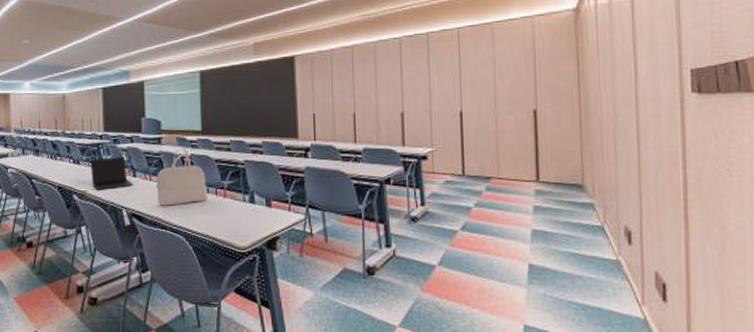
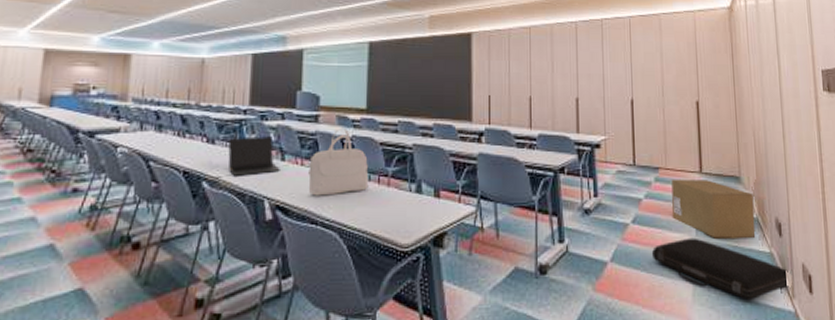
briefcase: none [481,244,638,306] -> present [651,237,788,301]
box: none [504,187,600,247] -> present [671,179,756,240]

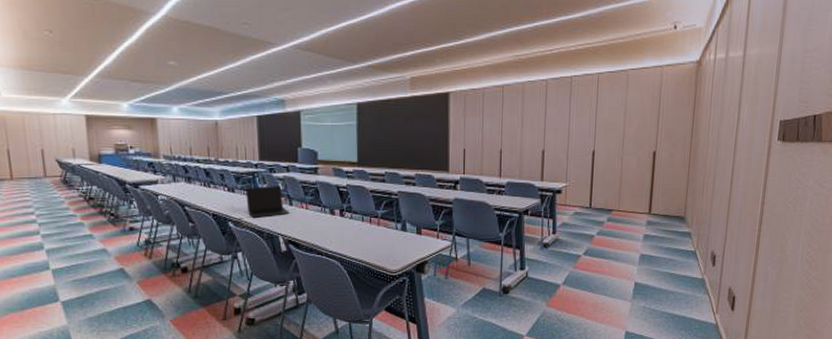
handbag: present [308,127,369,196] -> none [312,178,362,233]
briefcase: present [651,237,788,301] -> none [598,266,716,315]
box: present [671,179,756,240] -> none [619,219,695,268]

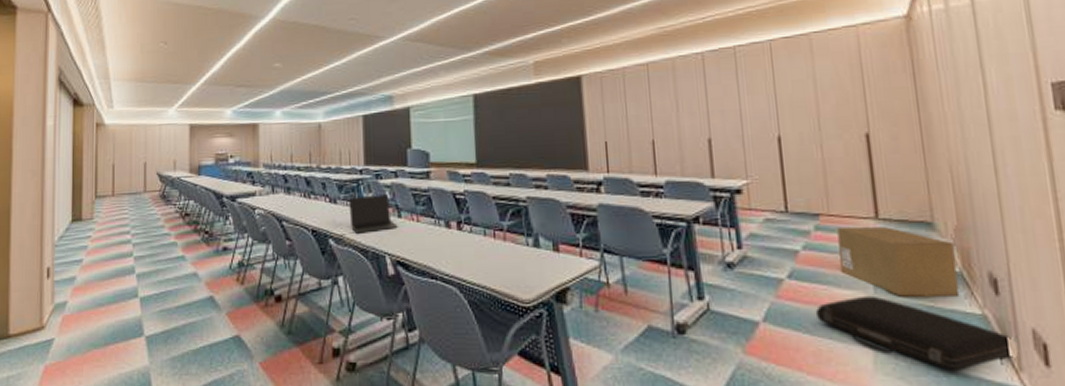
briefcase: none [598,266,716,315] -> present [815,295,1012,372]
box: none [619,219,695,268] -> present [837,226,960,298]

